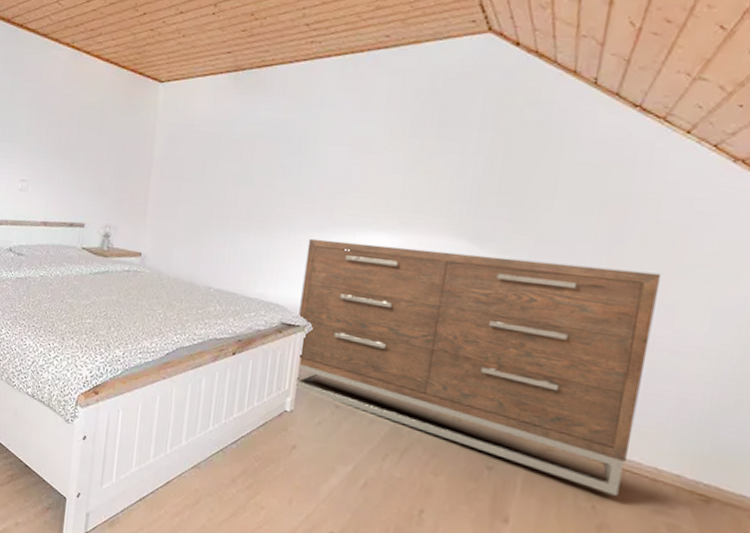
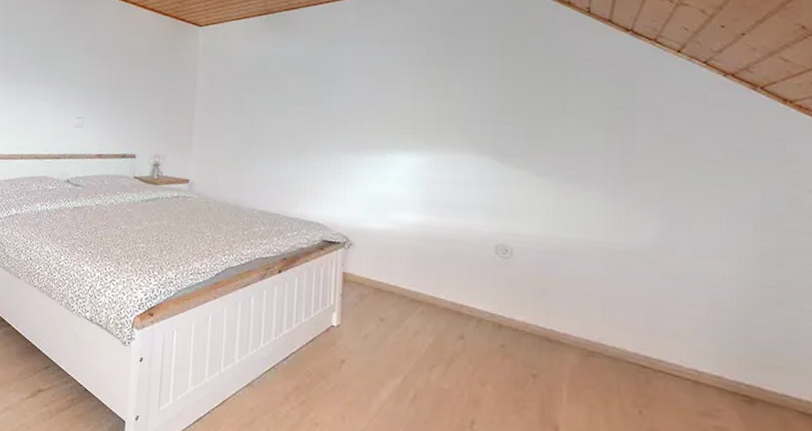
dresser: present [296,238,662,496] -> none [338,160,674,400]

